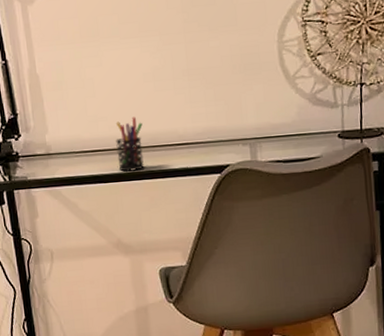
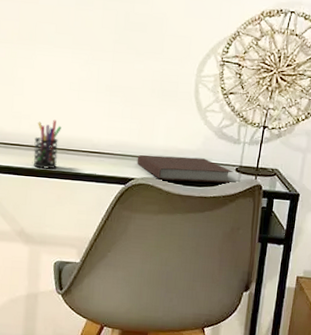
notebook: none [229,130,336,161] -> present [137,154,234,183]

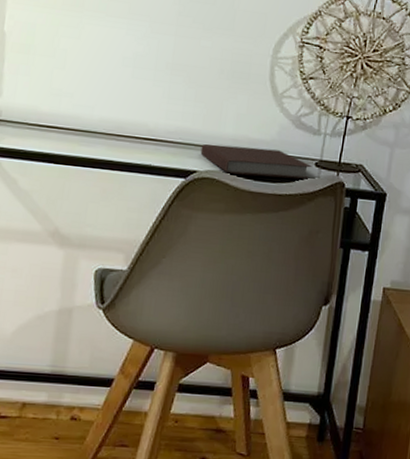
pen holder: present [33,119,62,169] -> none [73,99,111,157]

